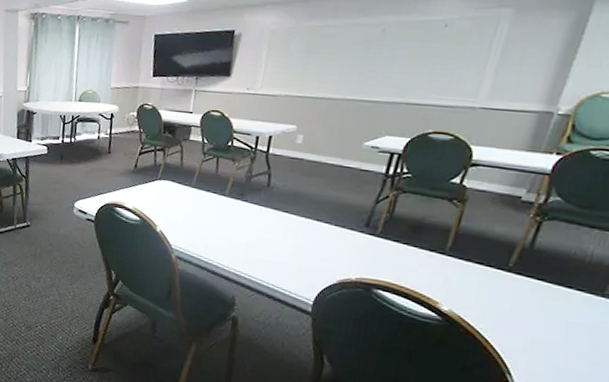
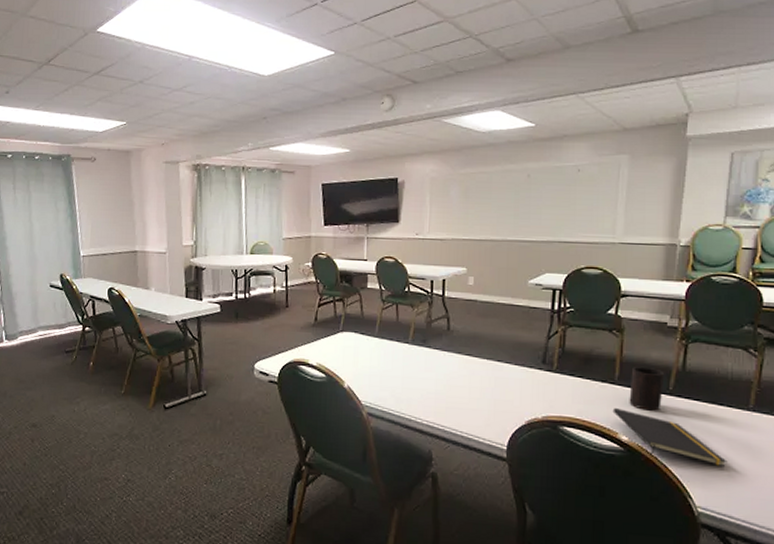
notepad: none [436,278,564,349] -> present [612,408,728,466]
cup: none [457,239,507,286] -> present [629,367,665,411]

